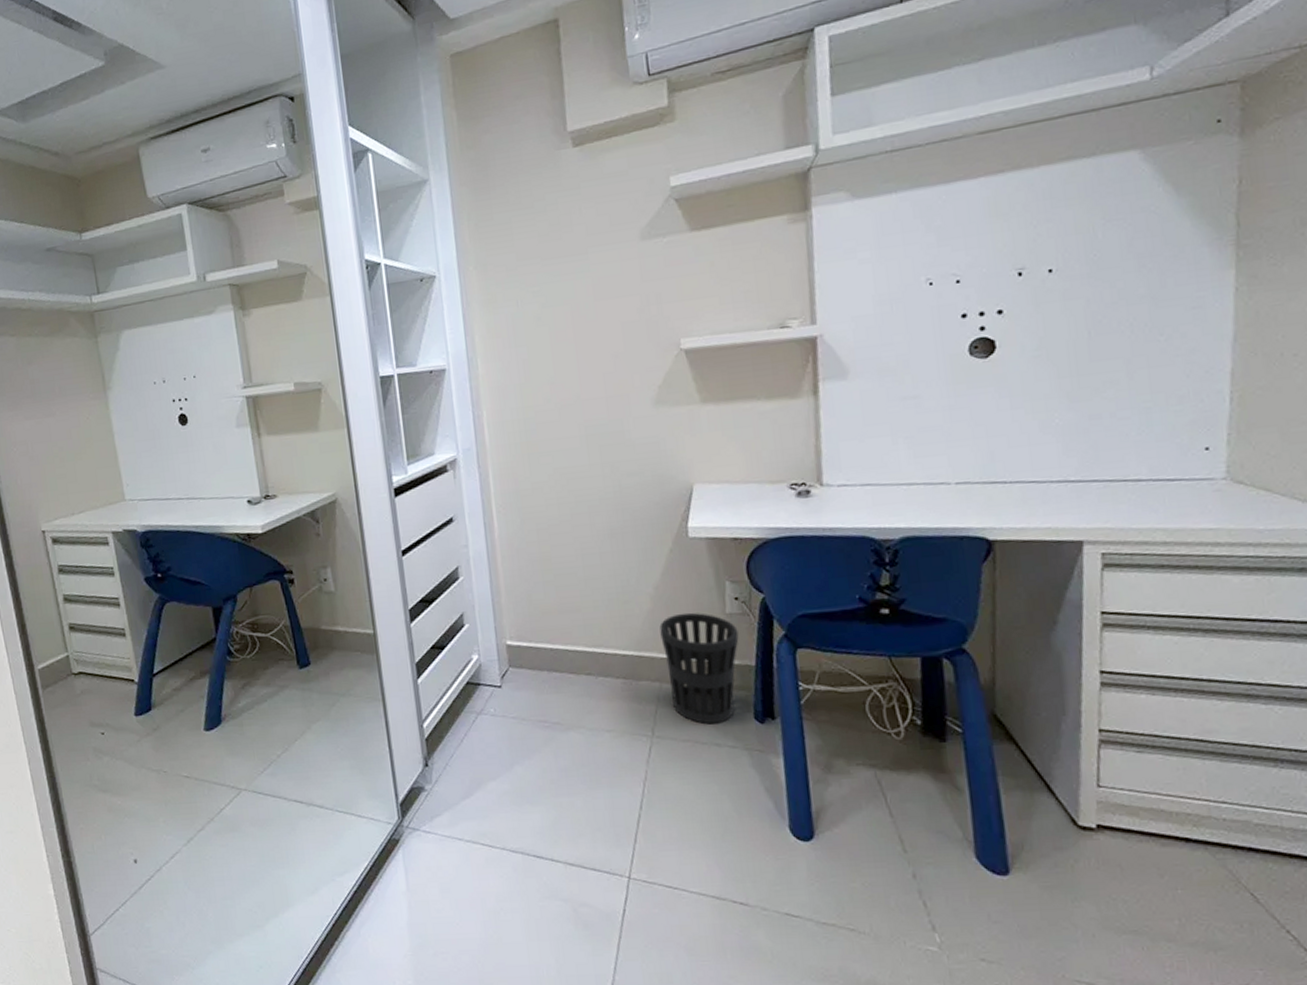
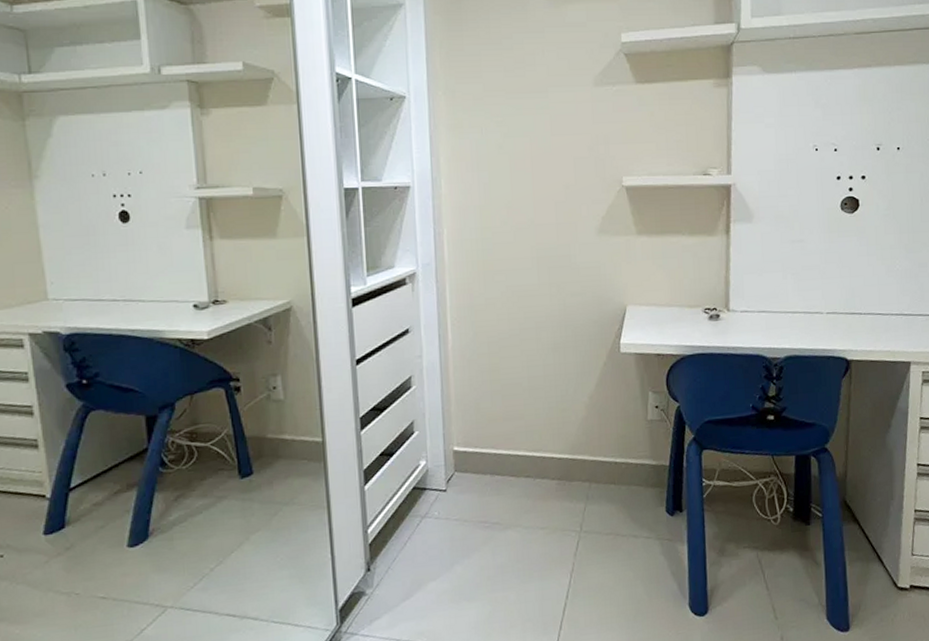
wastebasket: present [659,612,739,724] -> none [592,419,657,519]

